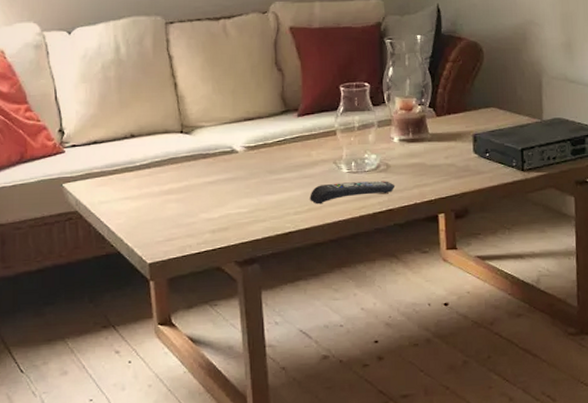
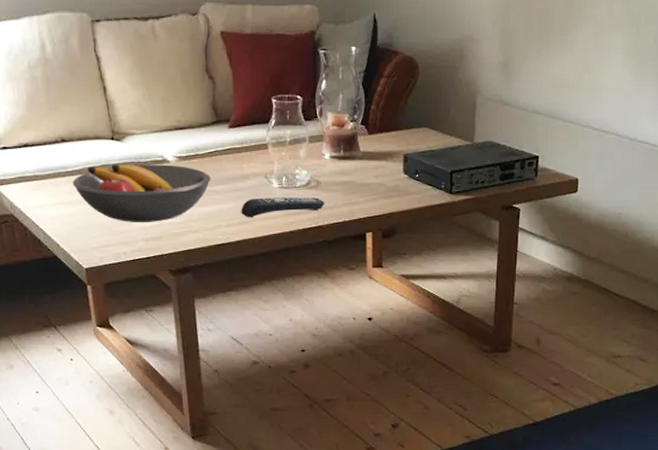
fruit bowl: none [139,155,279,214] -> present [72,164,211,222]

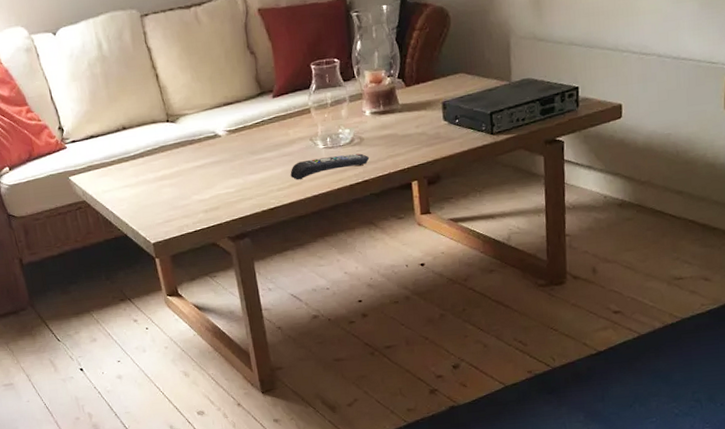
fruit bowl: present [72,164,211,222] -> none [135,138,260,197]

